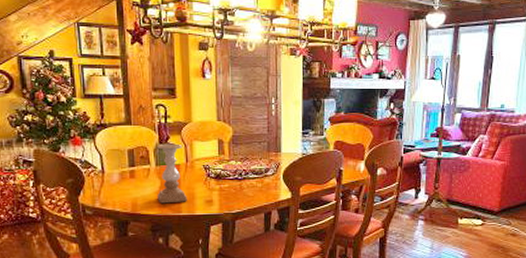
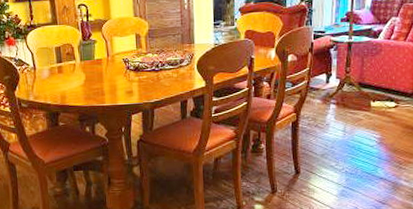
candle holder: present [157,143,187,204] -> none [81,40,110,96]

